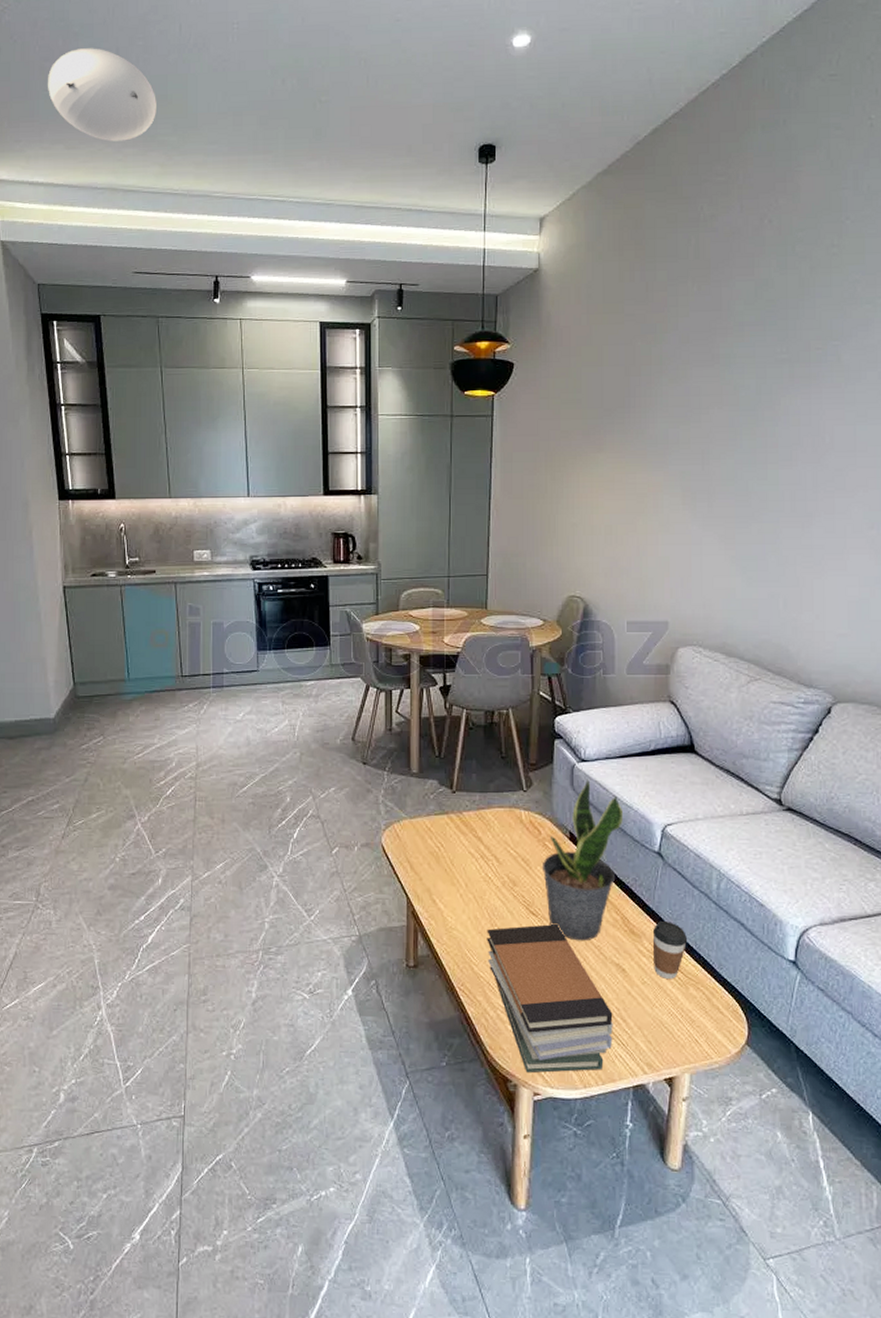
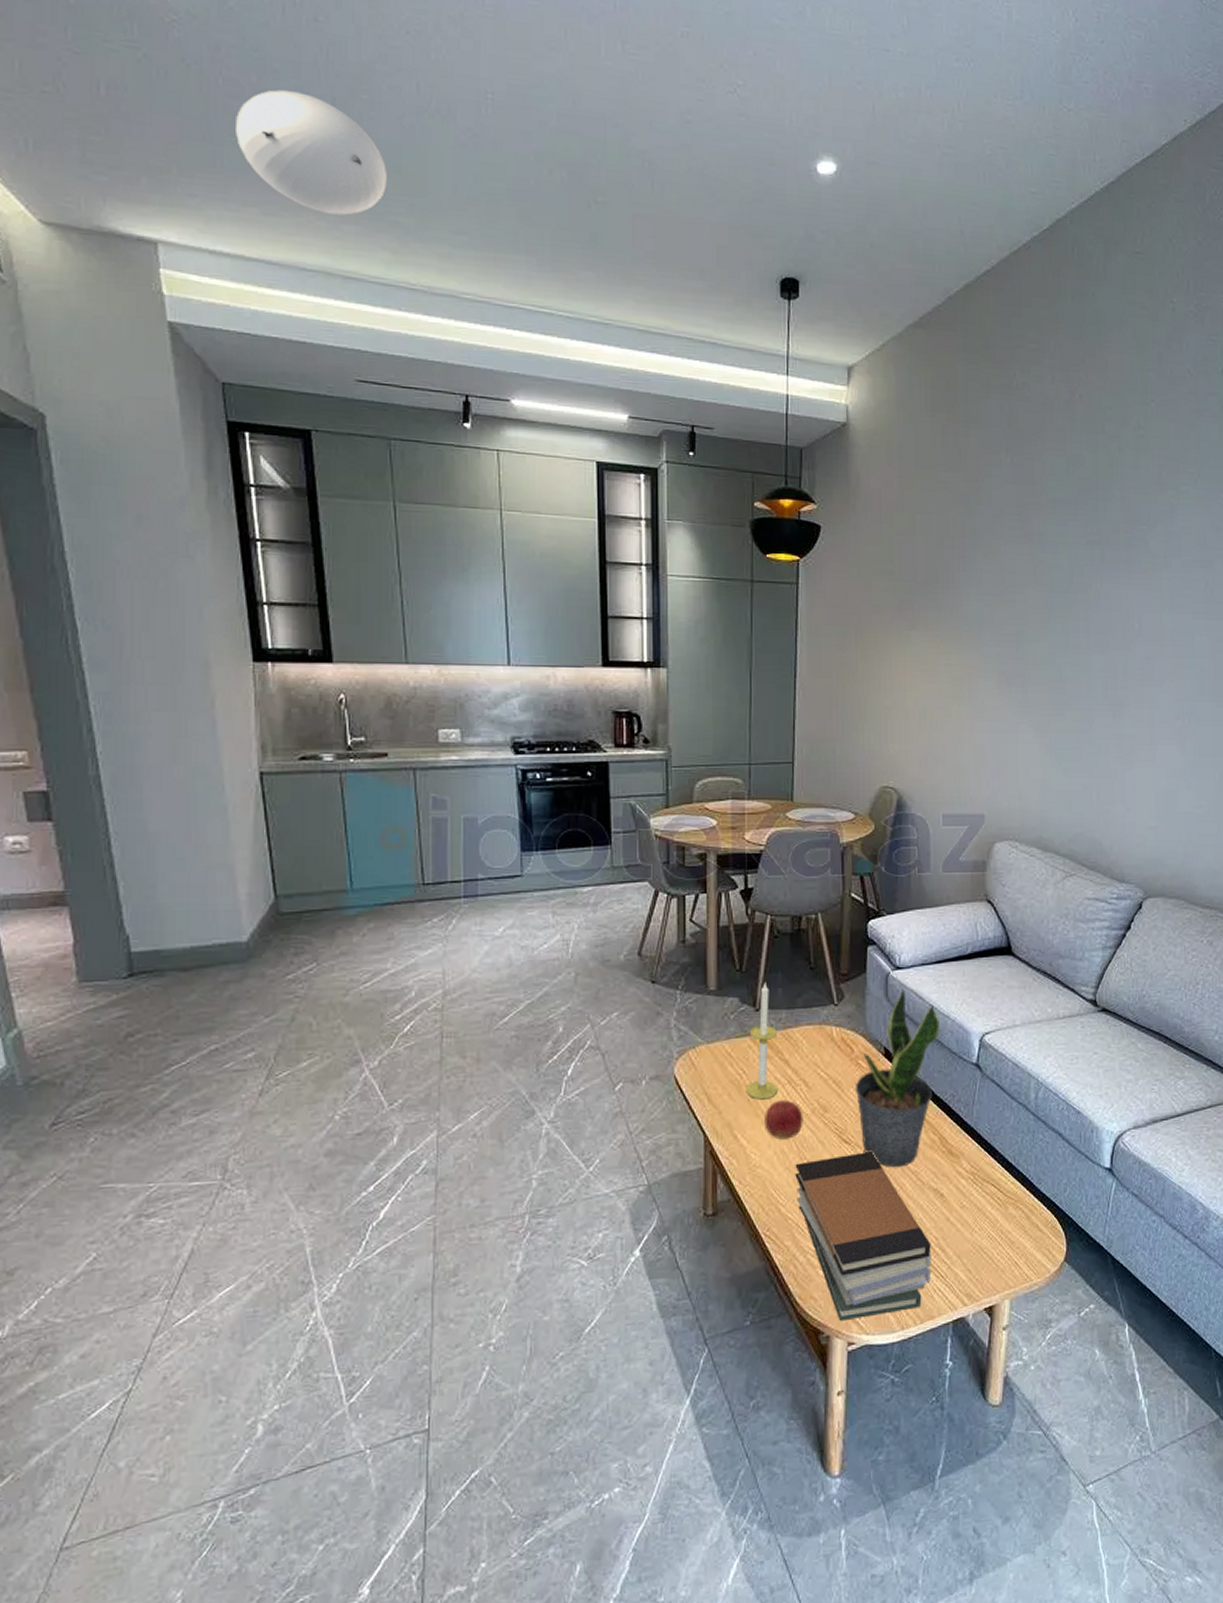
candle: none [444,768,472,871] -> present [746,983,778,1100]
fruit: none [460,872,495,907] -> present [764,1100,803,1140]
coffee cup: present [652,921,688,980] -> none [971,1138,1007,1201]

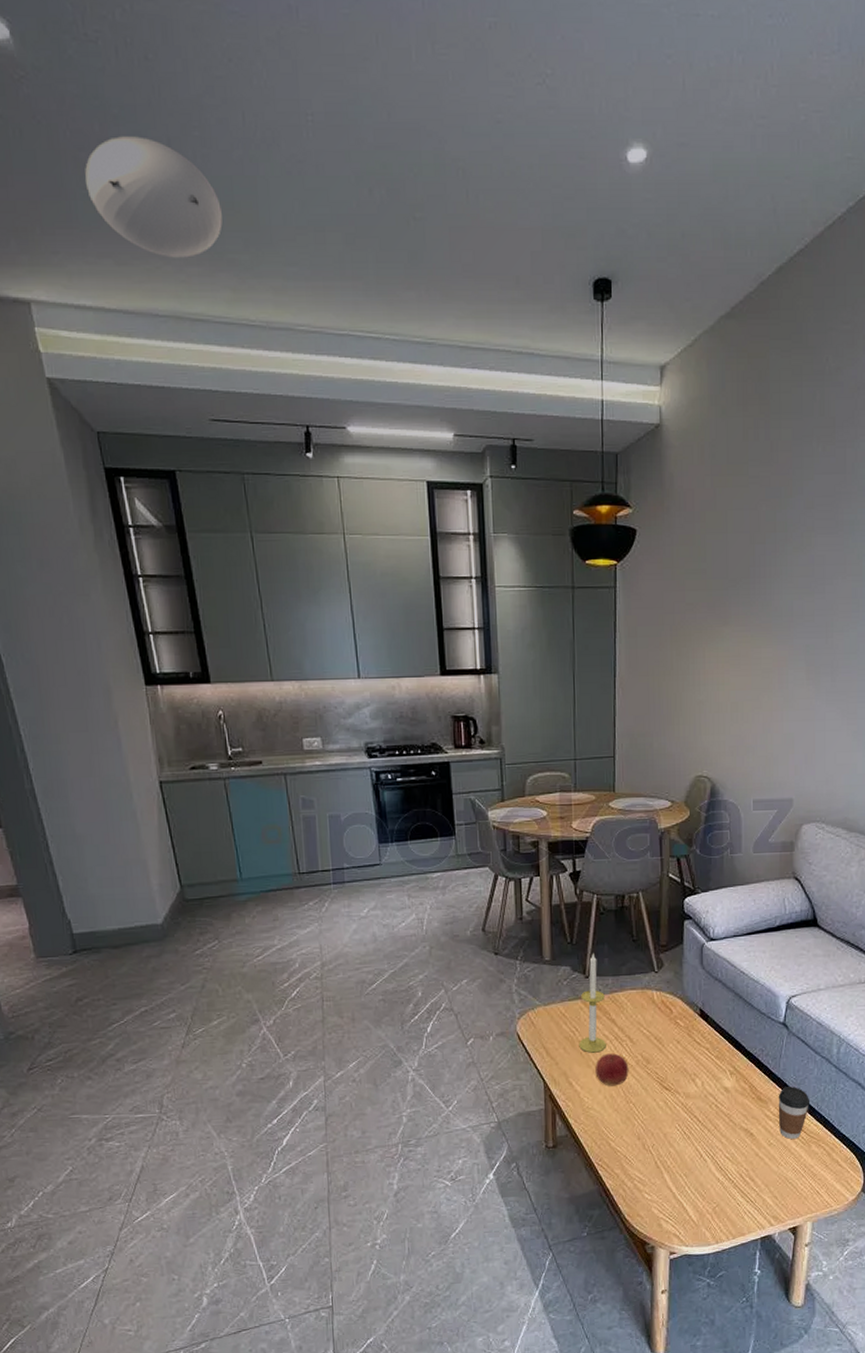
book stack: present [795,1152,932,1322] -> none [622,1097,742,1236]
potted plant: present [854,988,940,1168] -> none [674,957,750,1111]
coffee cup: none [971,1138,1007,1201] -> present [778,1087,811,1140]

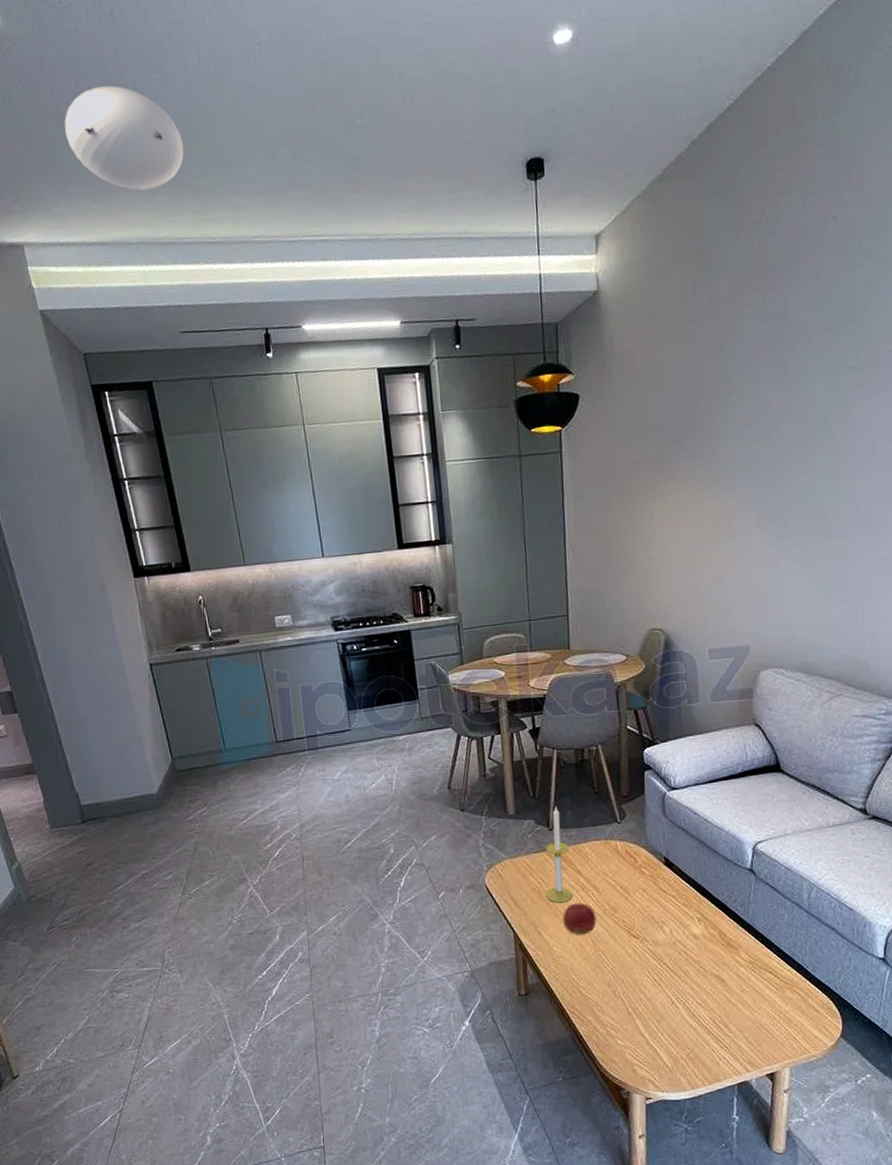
coffee cup: present [778,1087,811,1140] -> none [748,932,783,986]

